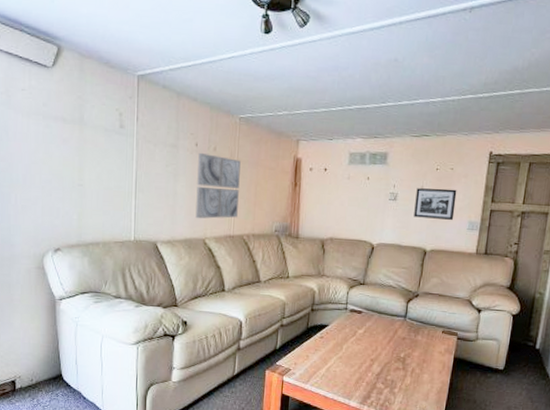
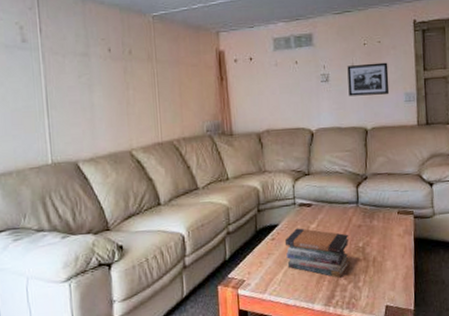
wall art: present [195,152,241,219] -> none [113,57,164,130]
book stack: none [331,331,393,382] -> present [284,228,350,278]

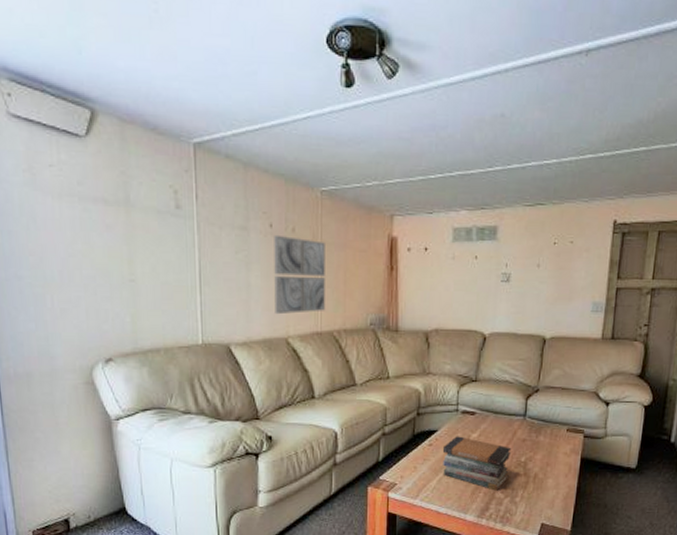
wall art: none [113,57,164,130] -> present [274,234,325,315]
picture frame: present [347,62,390,96] -> none [530,265,578,301]

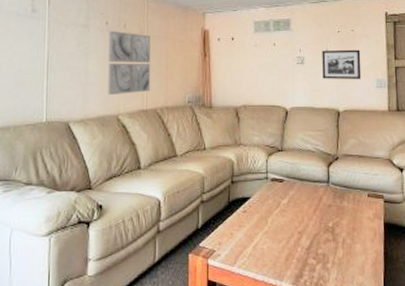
book stack: present [442,436,512,491] -> none [256,202,319,257]
picture frame: none [530,265,578,301] -> present [322,49,362,79]

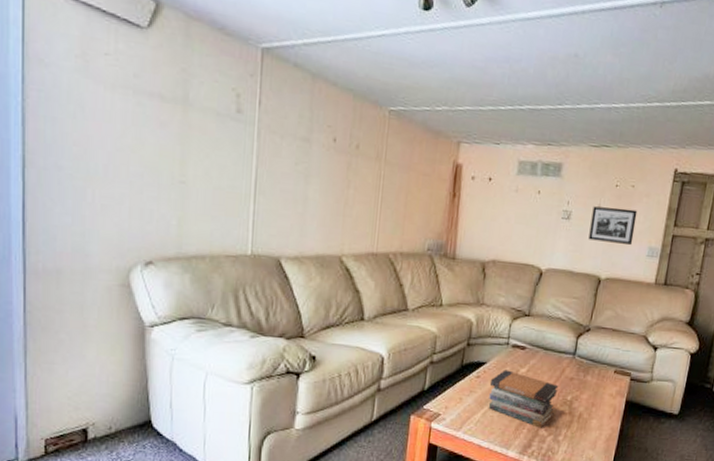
wall art: present [108,30,150,96] -> none [330,149,389,232]
book stack: none [256,202,319,257] -> present [489,370,559,428]

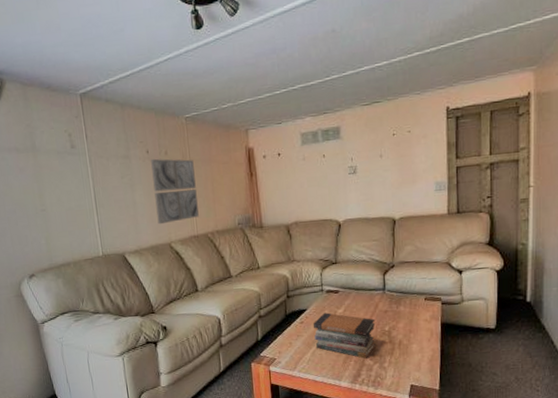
wall art: none [330,149,389,232] -> present [151,158,199,225]
picture frame: present [588,206,638,245] -> none [375,152,419,187]

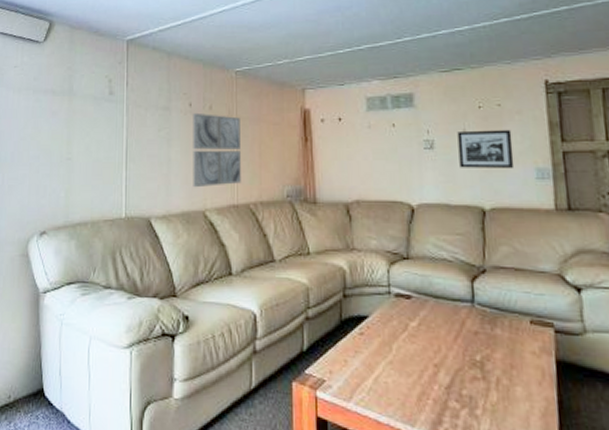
book stack: present [312,312,376,359] -> none [376,324,463,398]
picture frame: none [375,152,419,187] -> present [457,129,515,168]

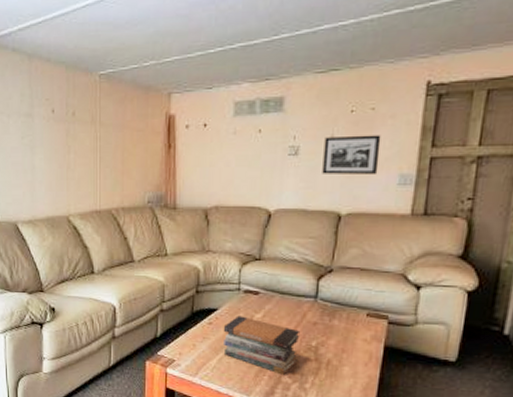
wall art: present [193,112,241,188] -> none [56,119,104,194]
book stack: none [376,324,463,398] -> present [223,315,301,375]

